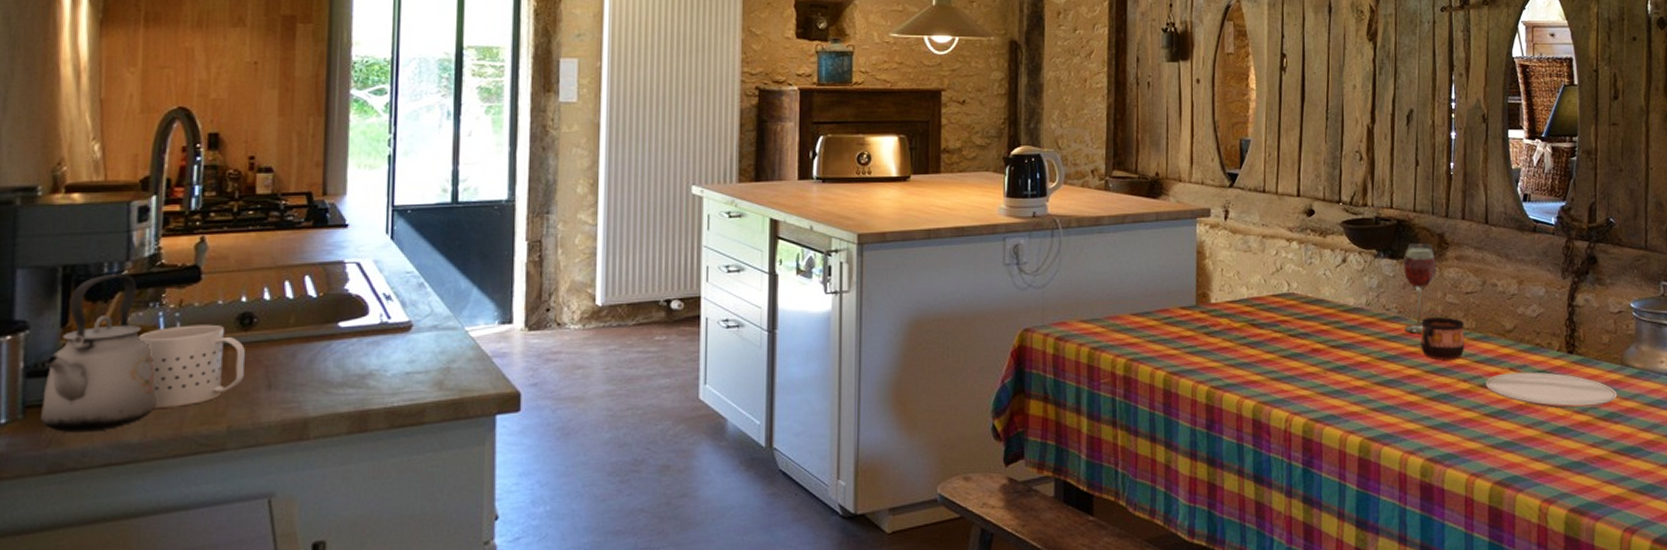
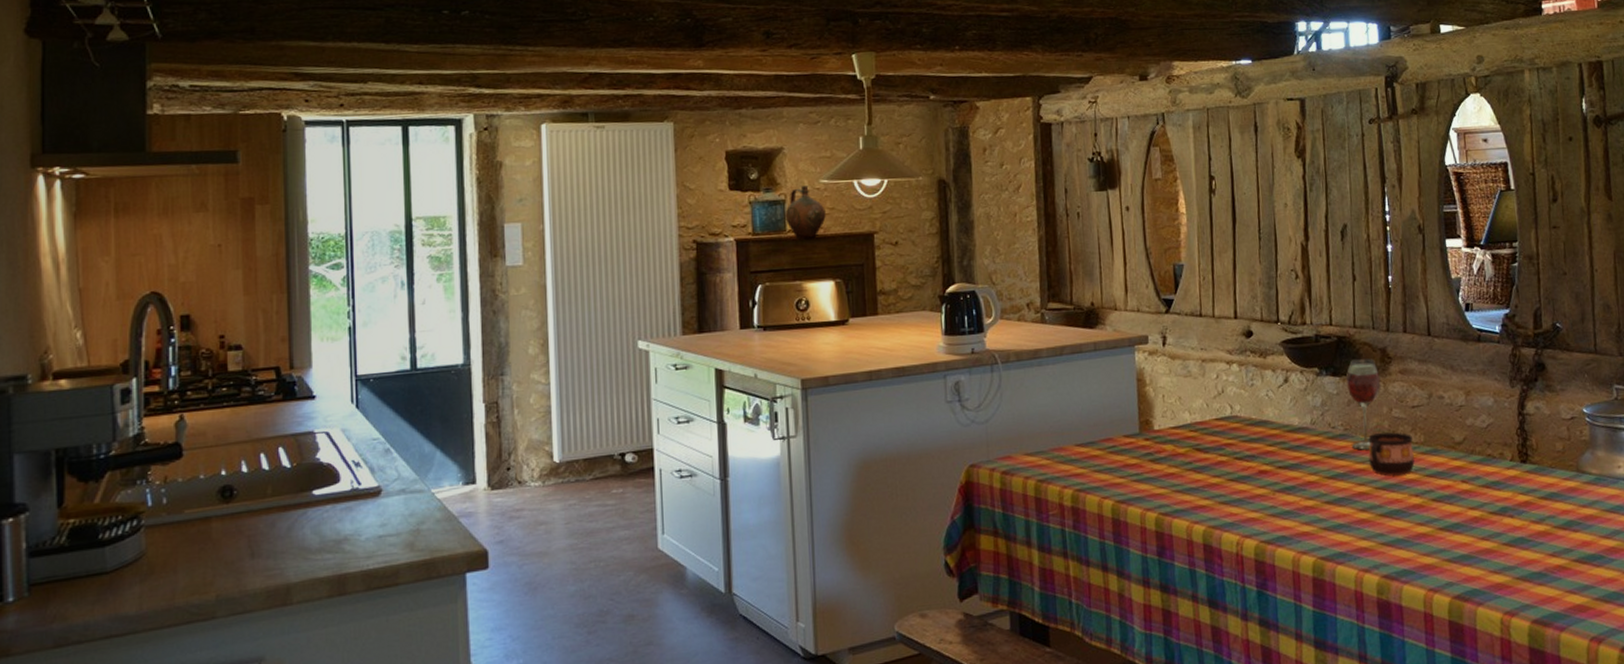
kettle: present [41,273,157,433] -> none [45,453,149,608]
mug: present [137,324,245,408] -> none [128,498,229,581]
ceramic jug: none [852,39,894,94] -> present [785,186,826,241]
plate: present [1485,372,1617,408] -> none [1437,483,1575,519]

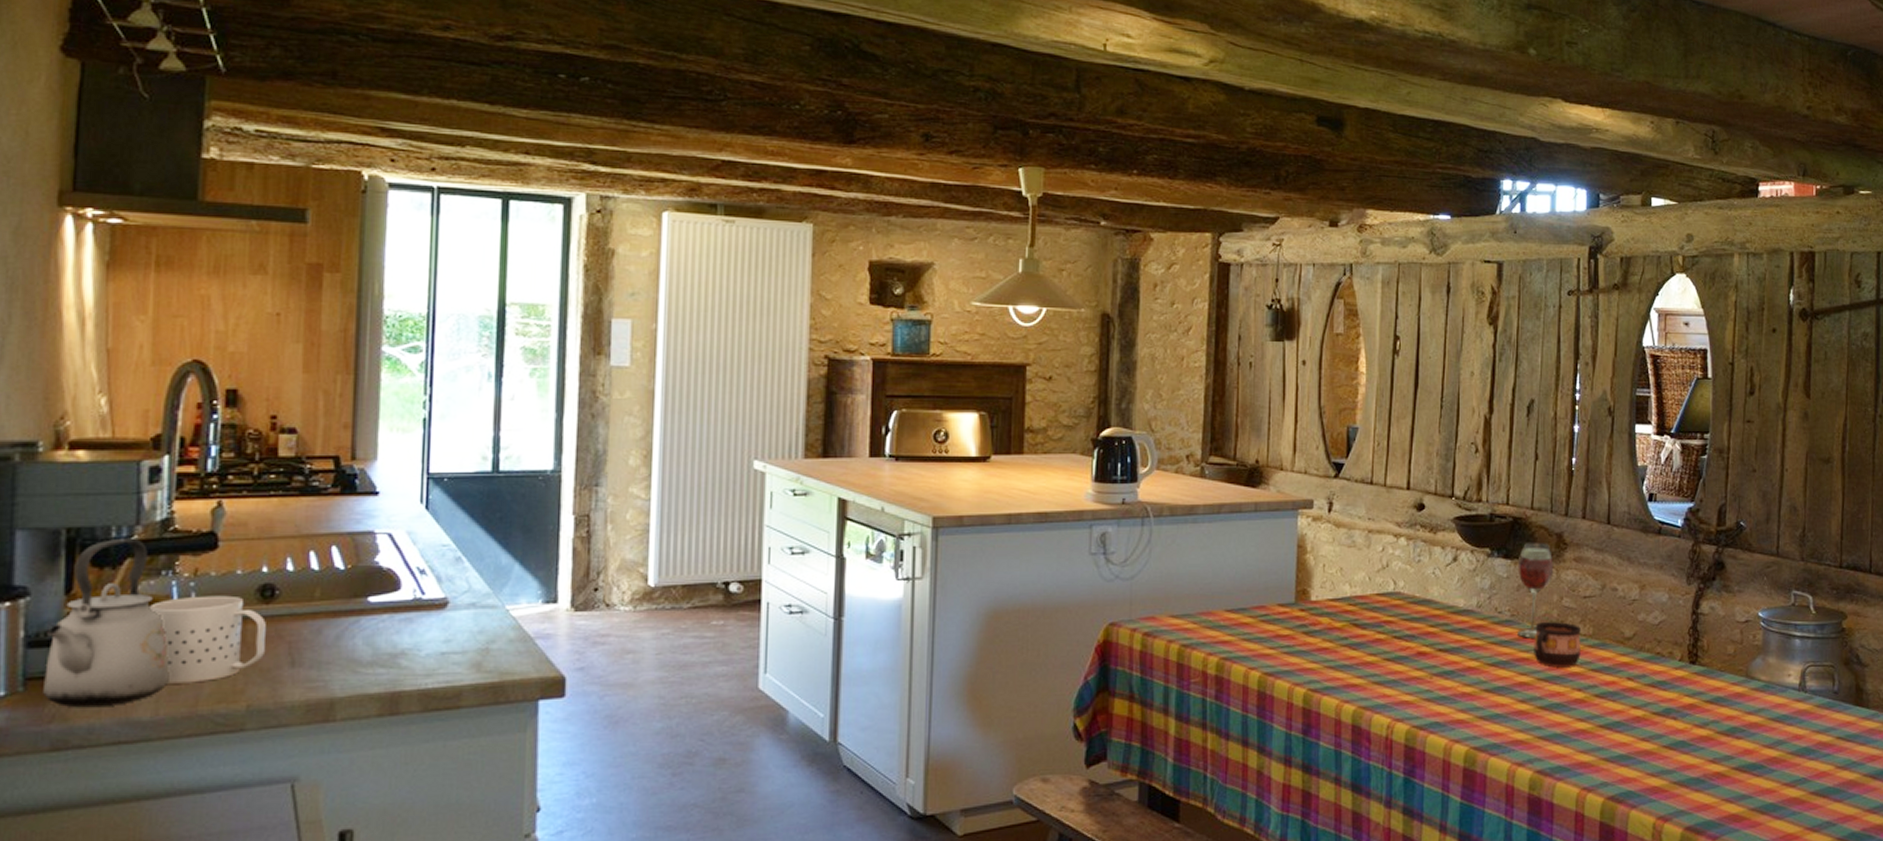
kettle: none [45,453,149,608] -> present [43,537,170,708]
mug: none [128,498,229,581] -> present [148,595,266,684]
ceramic jug: present [785,186,826,241] -> none [930,307,975,367]

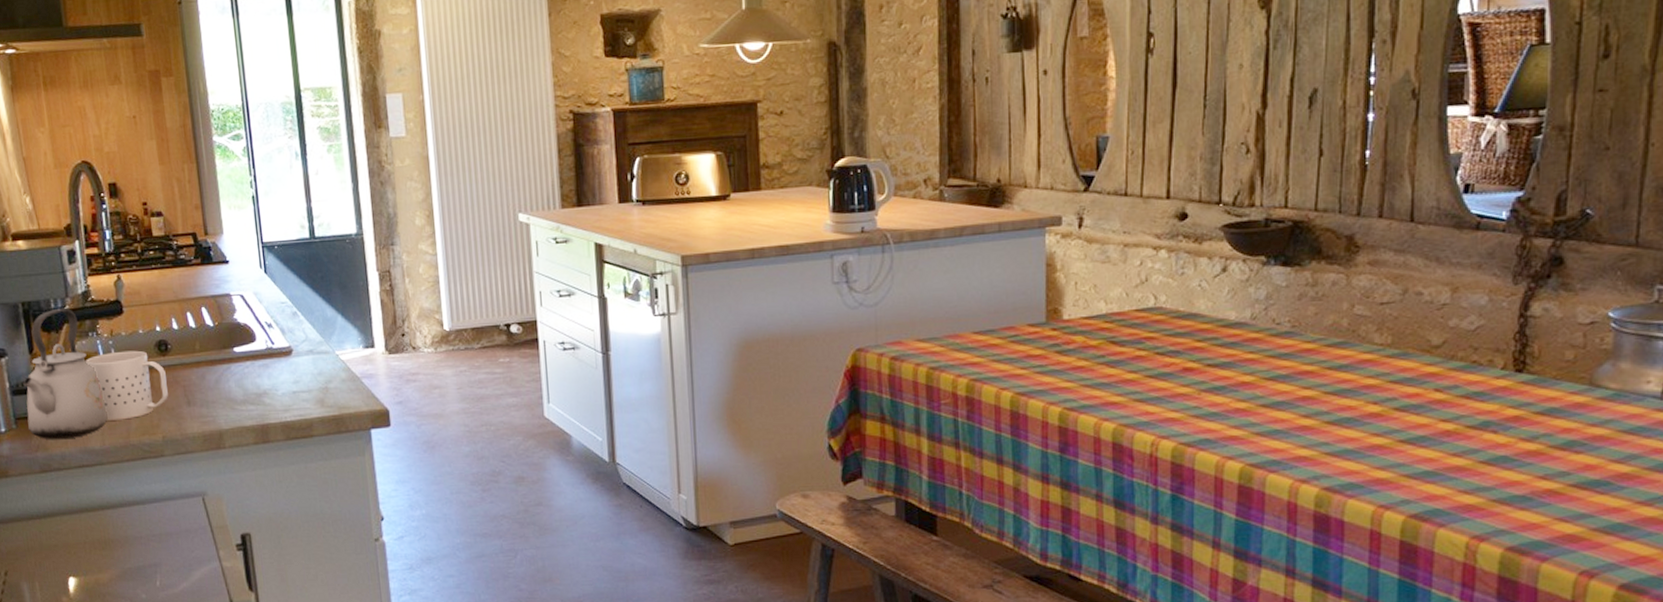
wineglass: present [1517,542,1554,638] -> none [1299,246,1343,350]
cup: present [1534,621,1581,668] -> none [1319,331,1377,380]

